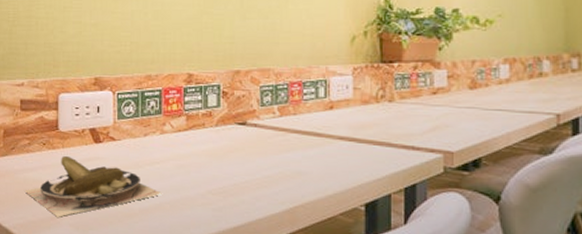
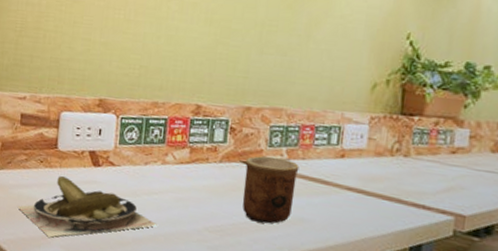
cup: none [240,115,292,180] -> present [242,156,299,224]

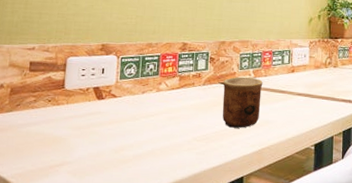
plate: present [17,175,157,238] -> none [26,110,154,166]

